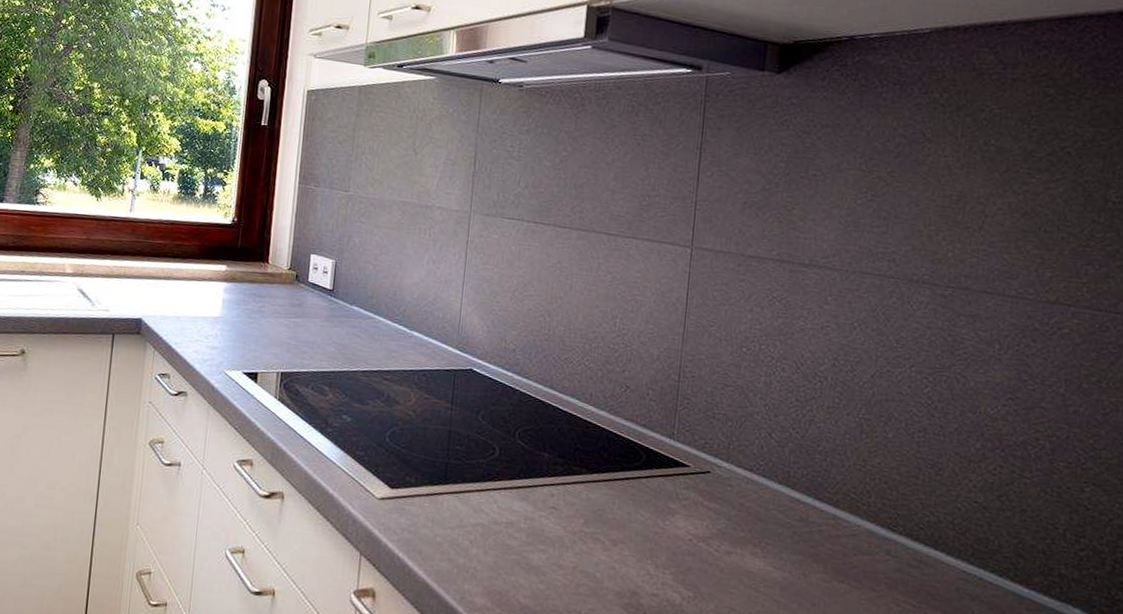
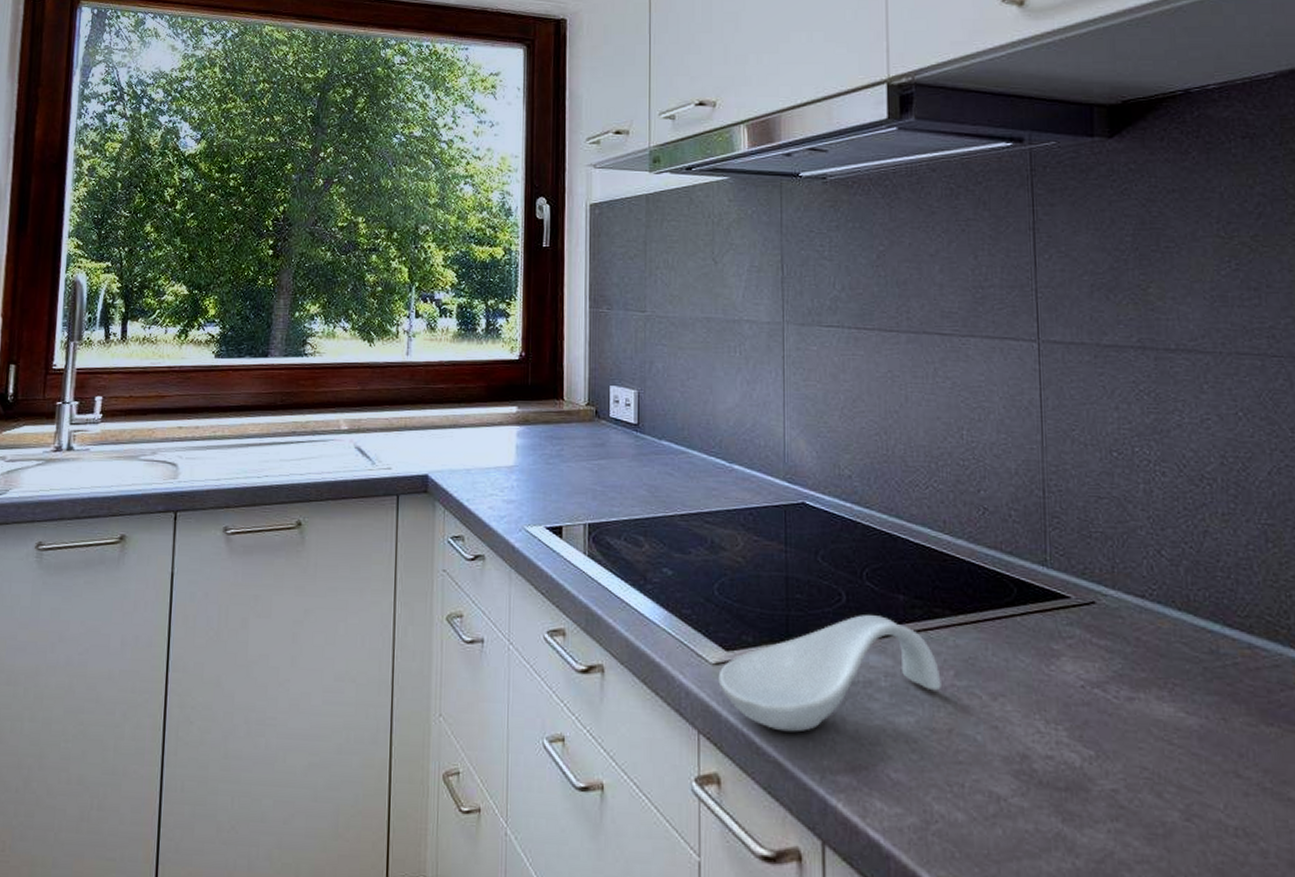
spoon rest: none [382,467,572,560] -> present [718,615,941,732]

